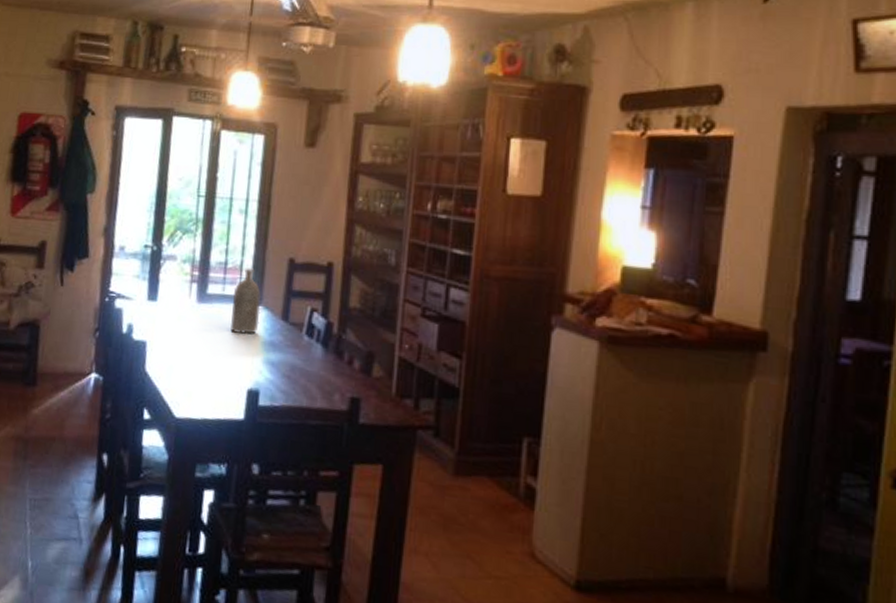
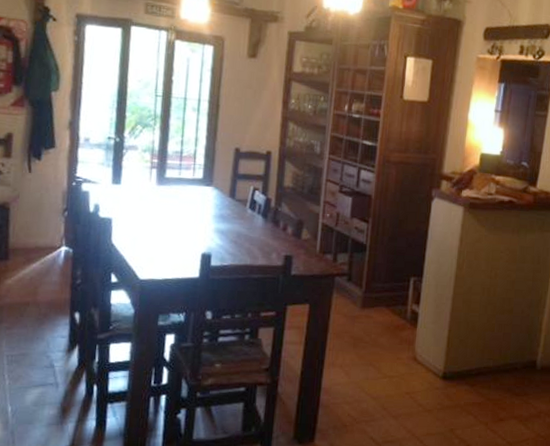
bottle: present [230,268,262,334] -> none [186,156,212,210]

